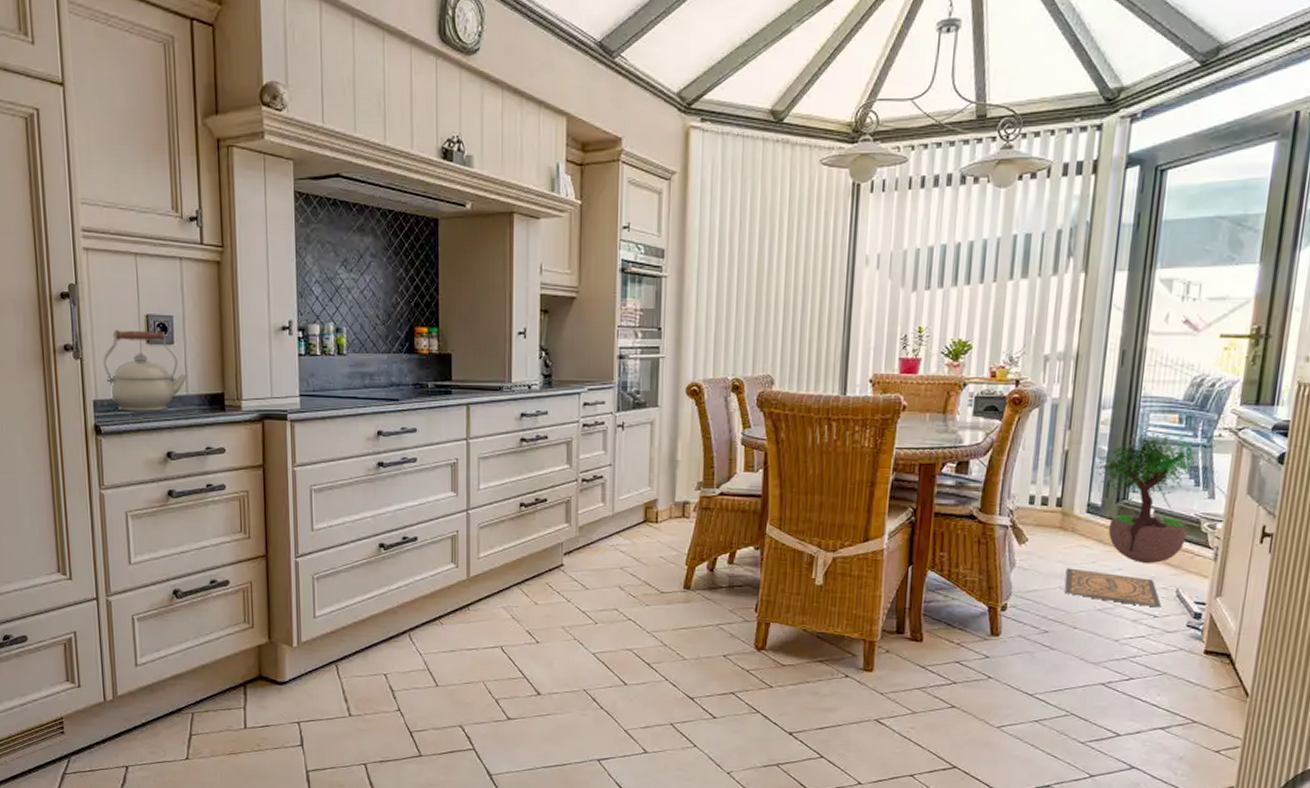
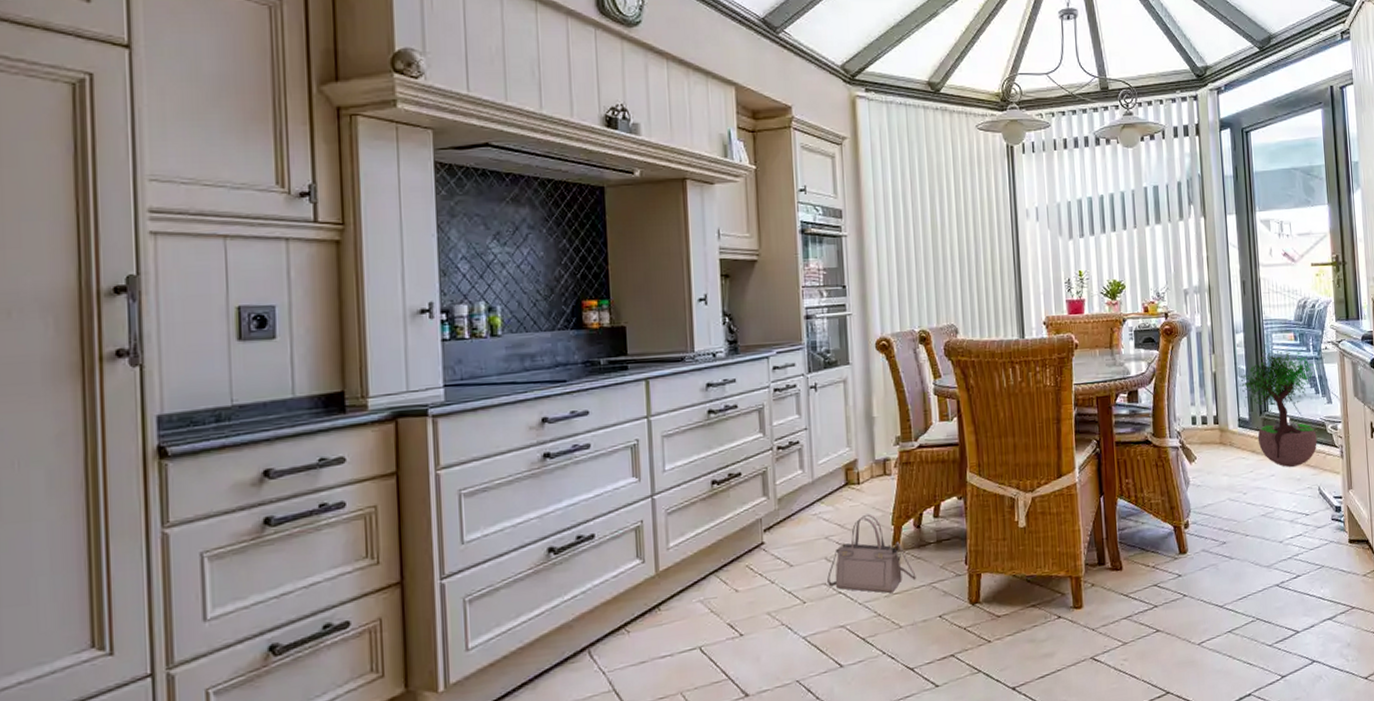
kettle: present [102,330,188,412] -> none [173,324,295,426]
handbag: none [619,551,705,628] -> present [827,514,916,594]
doormat: present [1065,568,1162,608] -> none [1231,479,1310,507]

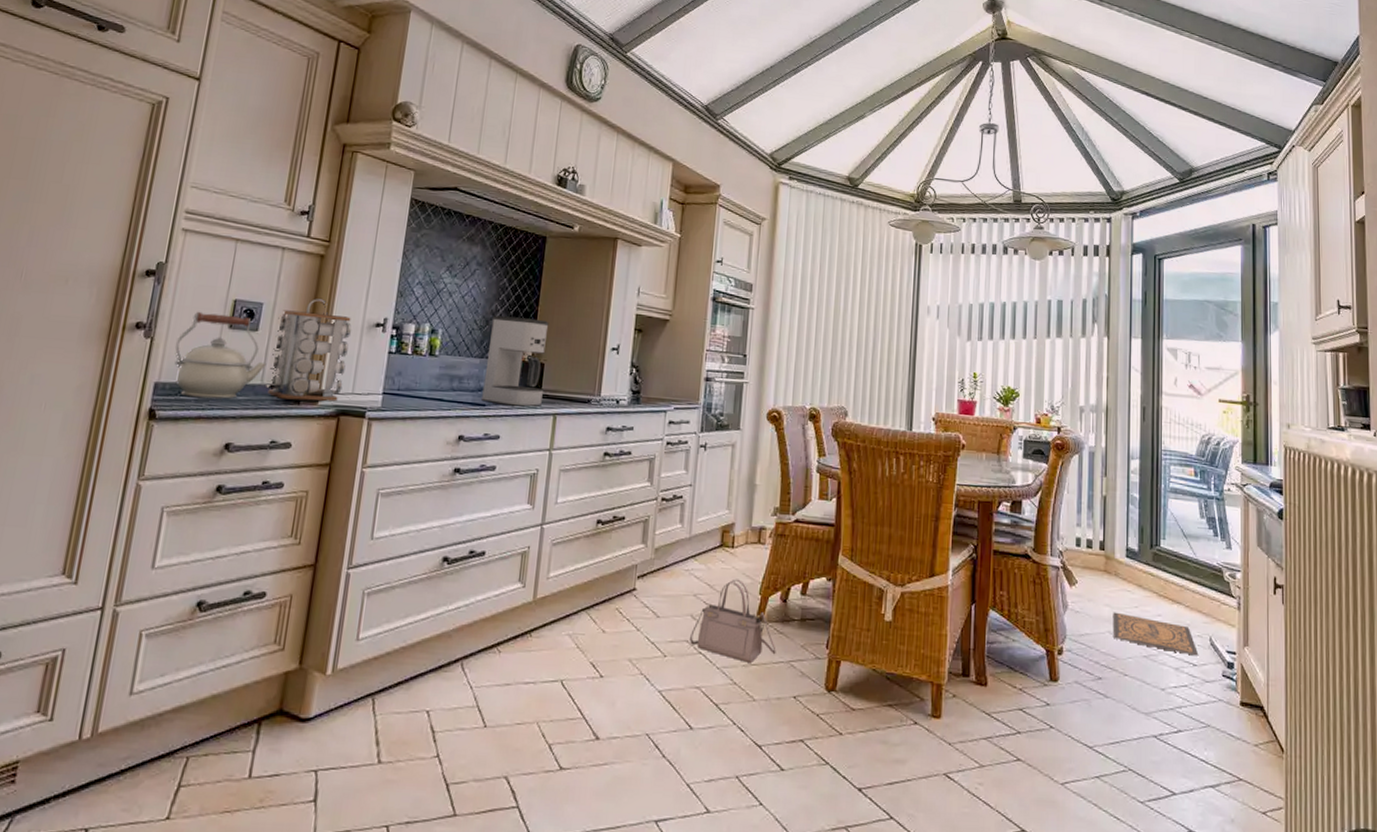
kettle: none [173,324,295,426] -> present [174,312,267,400]
spice rack: none [298,291,394,412] -> present [266,299,351,403]
coffee maker: none [558,279,631,378] -> present [482,315,549,408]
doormat: none [1231,479,1310,507] -> present [1113,612,1199,656]
potted tree: present [1238,344,1317,467] -> none [1129,475,1218,610]

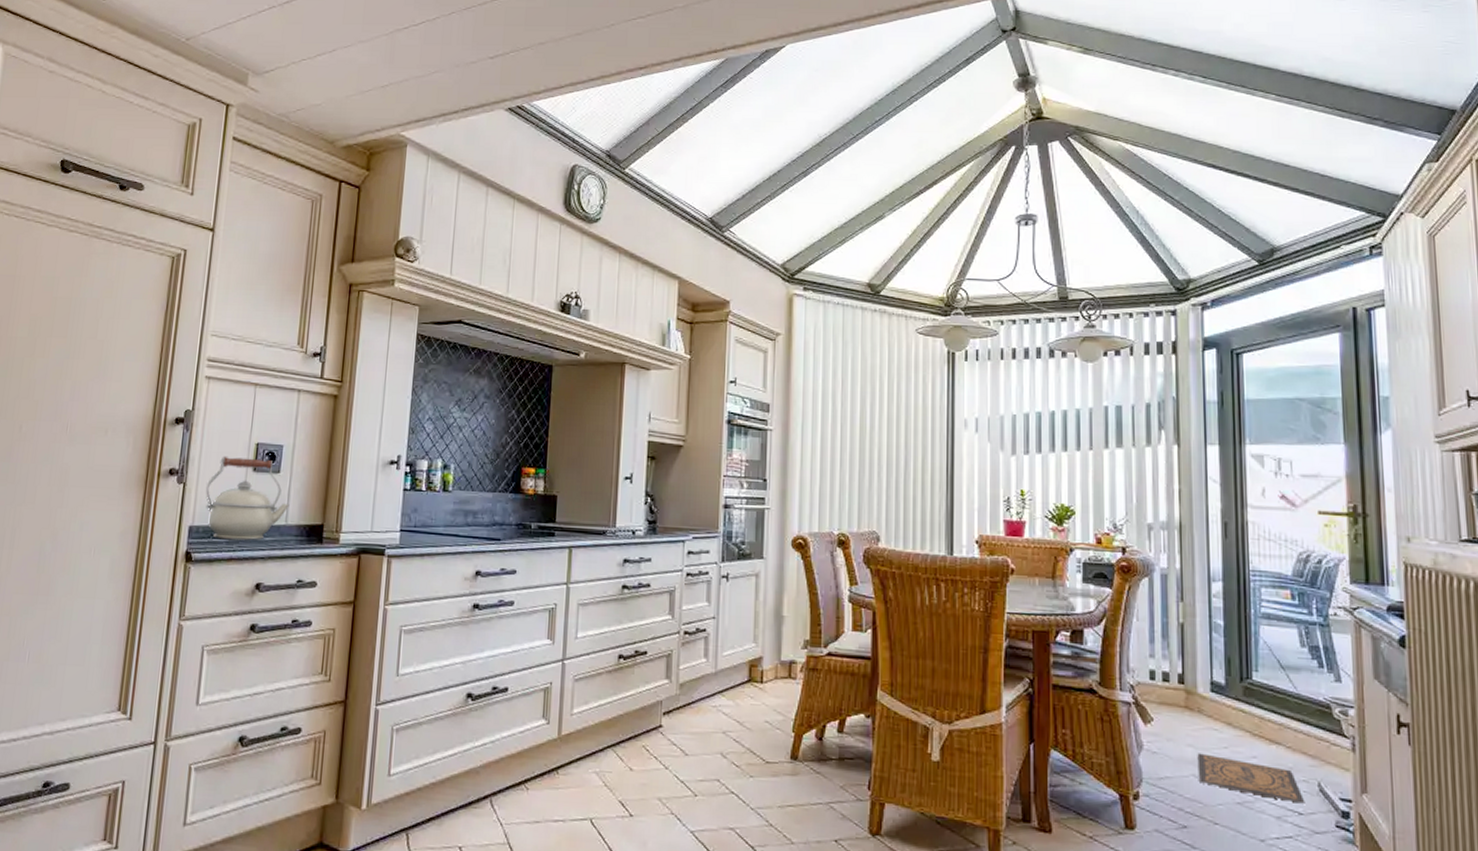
spice rack: present [266,299,351,403] -> none [290,439,367,542]
coffee maker: present [482,315,549,408] -> none [496,448,560,541]
handbag: present [690,579,776,664] -> none [721,715,814,805]

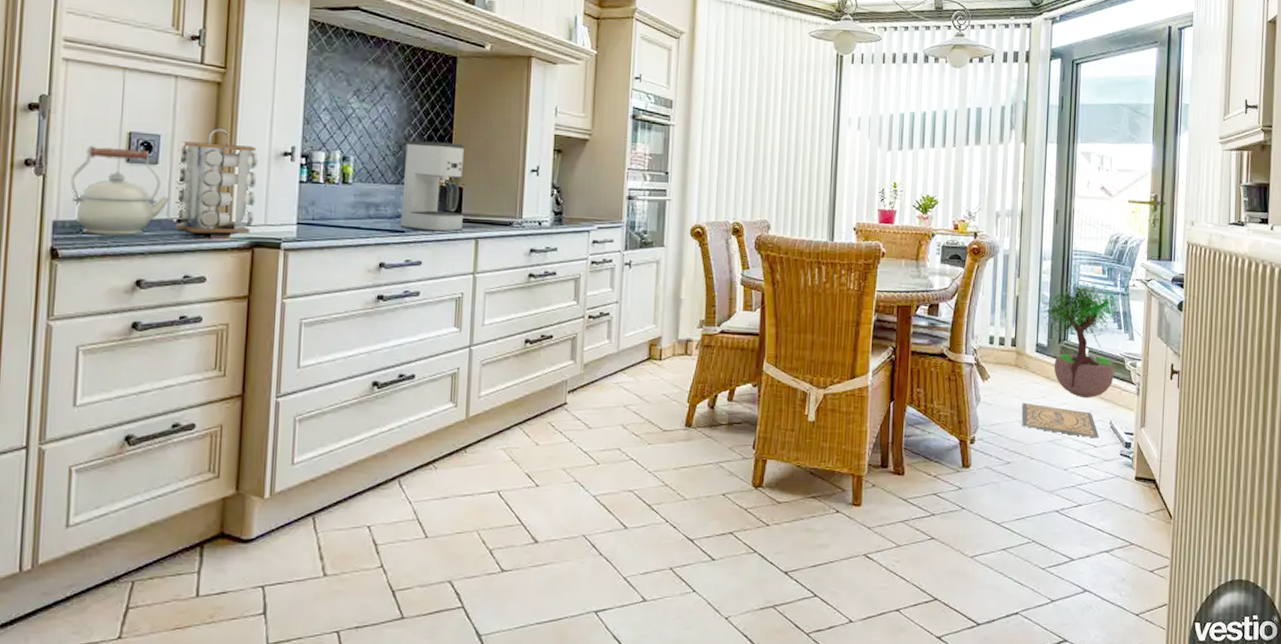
spice rack: none [290,439,367,542] -> present [173,128,258,236]
coffee maker: none [496,448,560,541] -> present [400,140,465,232]
potted tree: none [1213,599,1322,752] -> present [1040,274,1123,398]

